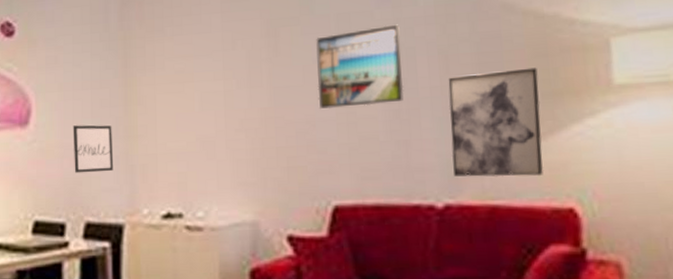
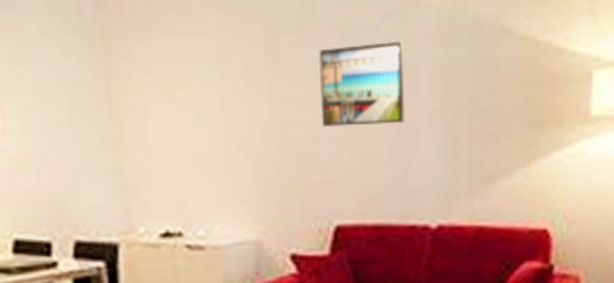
wall art: present [73,125,114,173] -> none [49,133,102,188]
wall art: present [448,67,543,177] -> none [446,95,528,200]

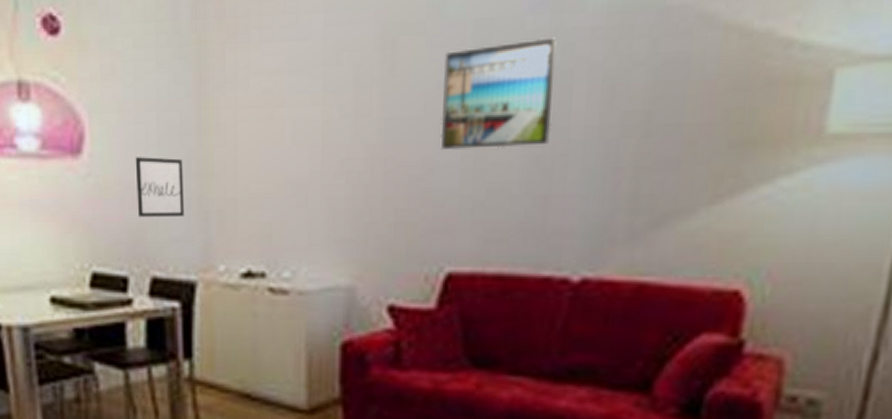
wall art: none [49,133,102,188] -> present [135,157,185,218]

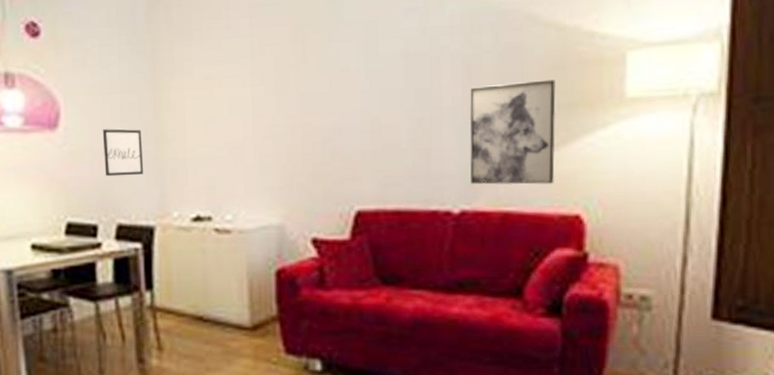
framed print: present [440,37,557,149] -> none [344,33,427,116]
wall art: none [599,106,729,248] -> present [469,79,556,185]

